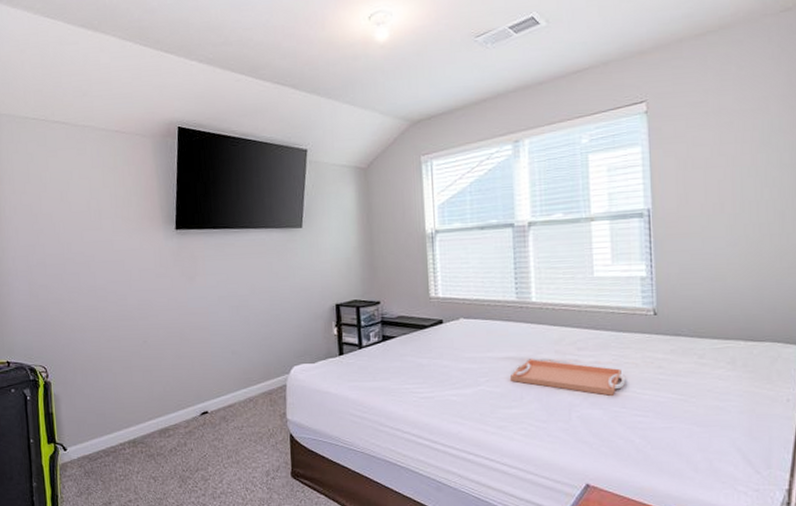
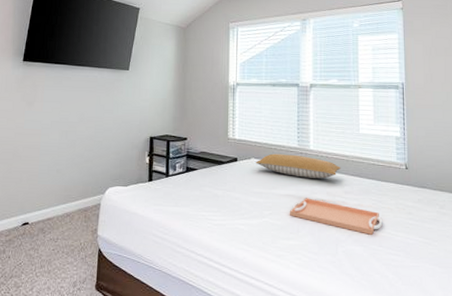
pillow: none [465,309,572,336] -> present [255,153,341,179]

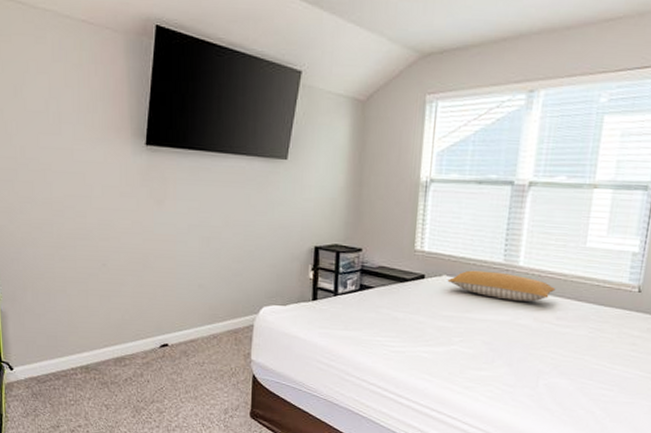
serving tray: present [290,198,383,235] -> none [485,323,599,367]

